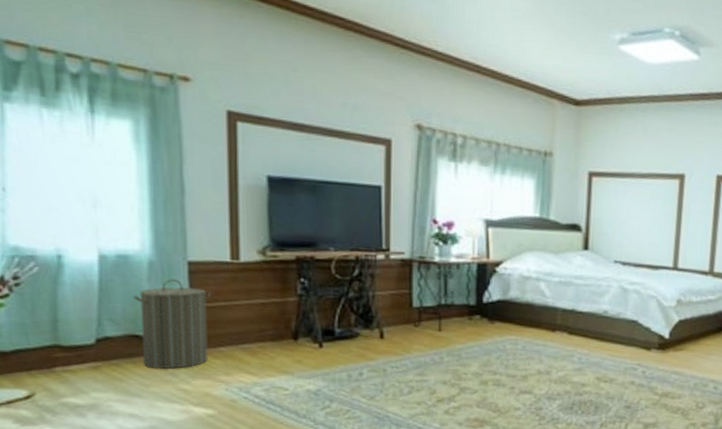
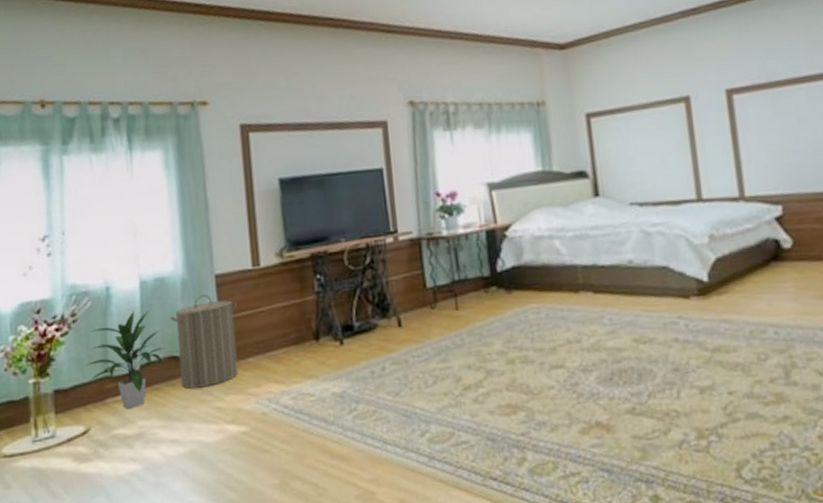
indoor plant: none [28,284,130,379] -> present [84,308,169,409]

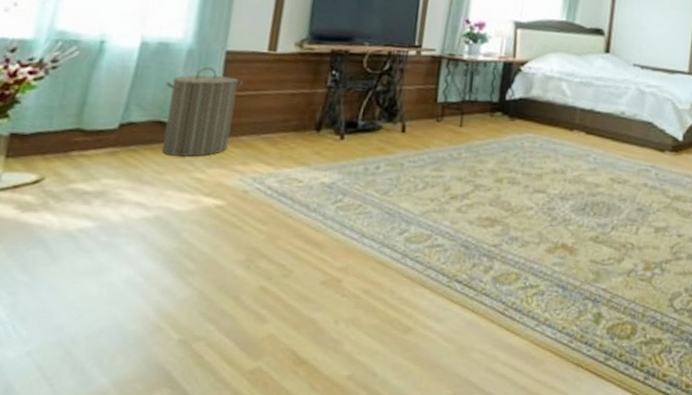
indoor plant: present [84,308,169,409] -> none [54,69,154,165]

